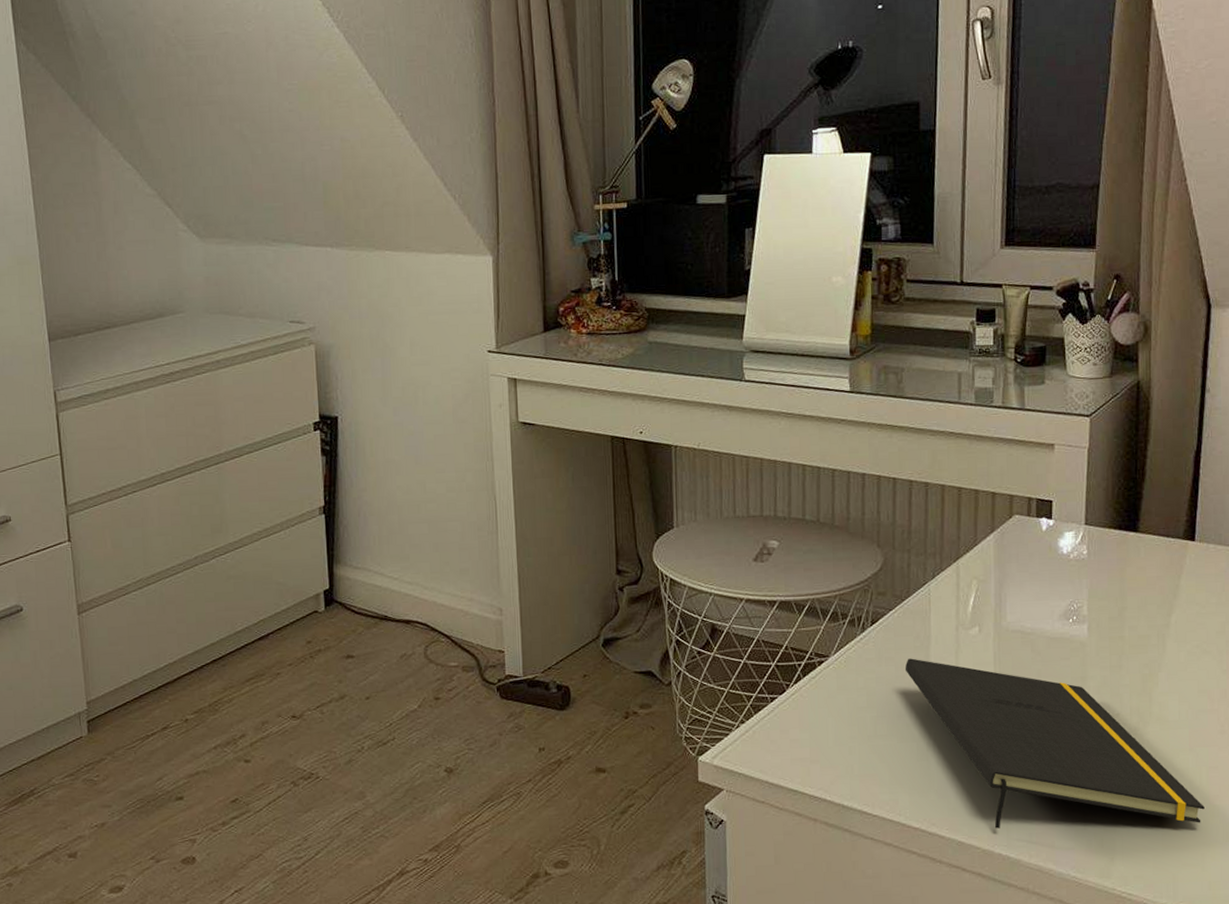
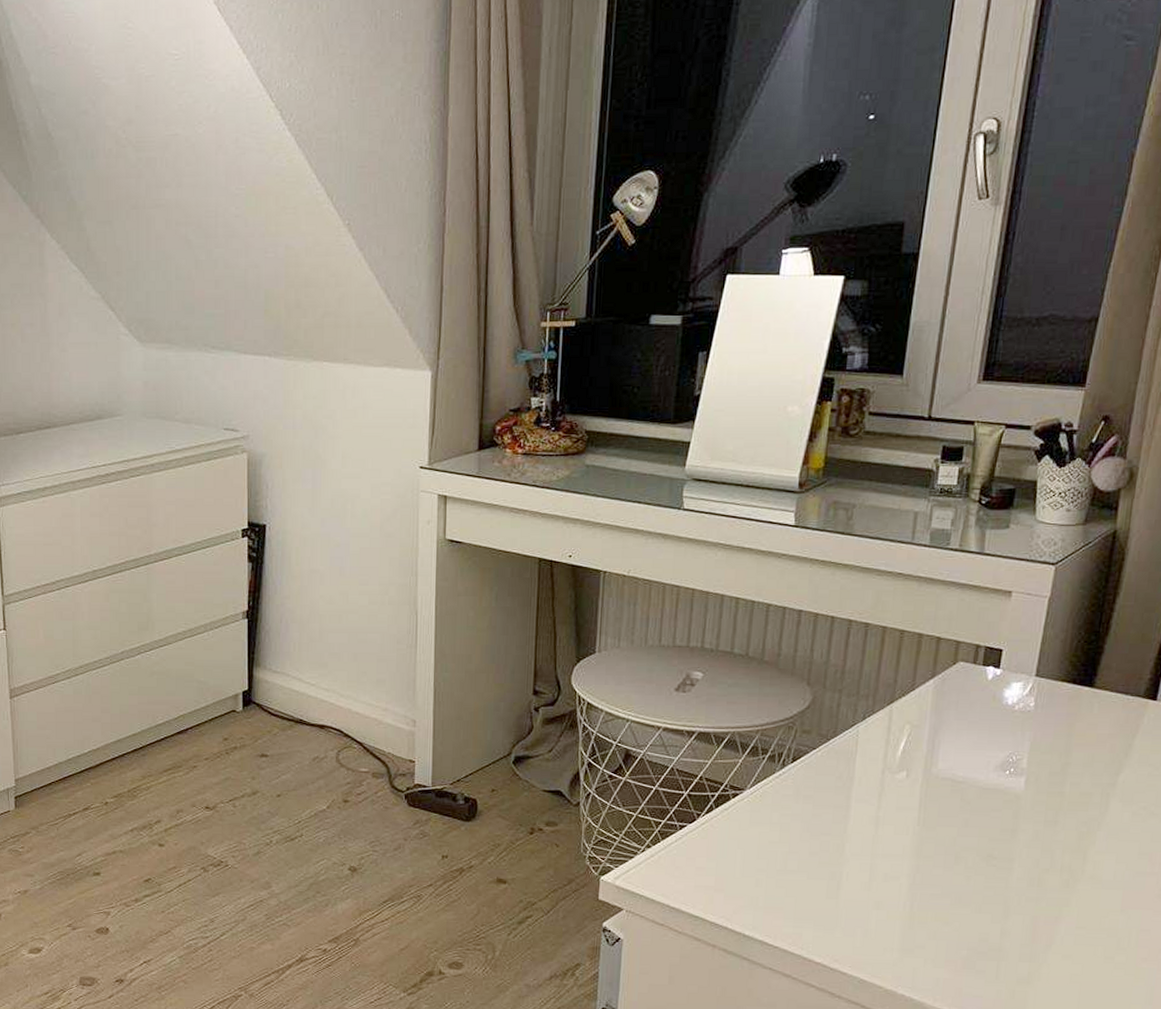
notepad: present [904,658,1205,829] -> none [822,798,1130,984]

